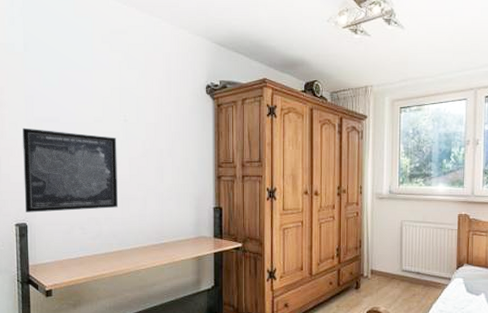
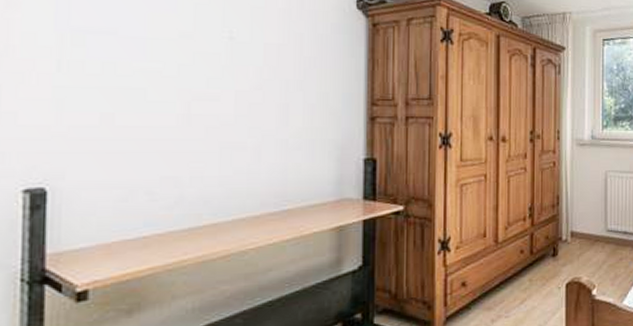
wall art: present [22,127,118,213] -> none [44,41,216,171]

